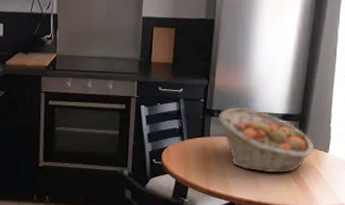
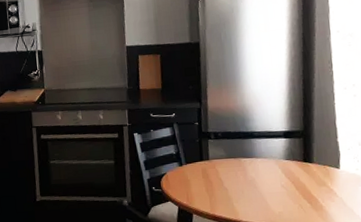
fruit basket: present [219,107,313,173] -> none [216,128,323,194]

